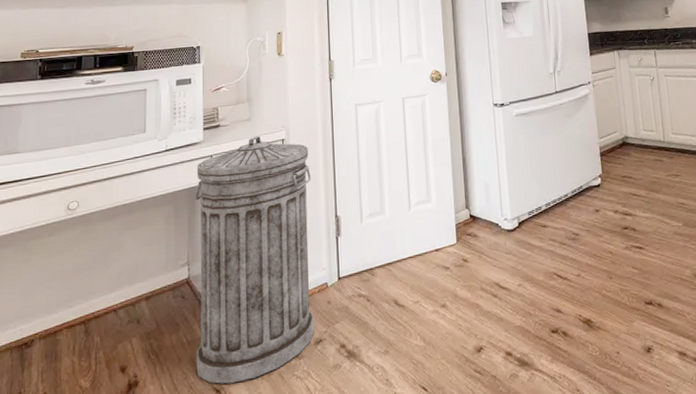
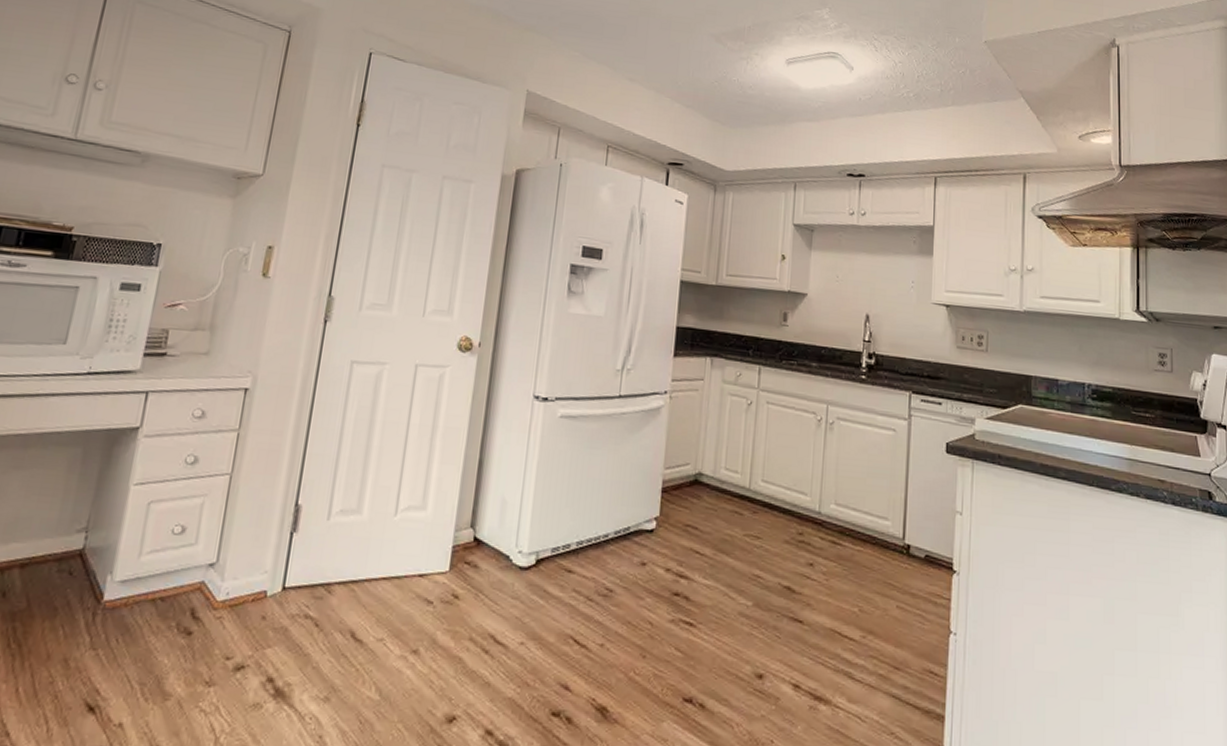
trash can: present [194,135,314,384] -> none [68,377,278,702]

